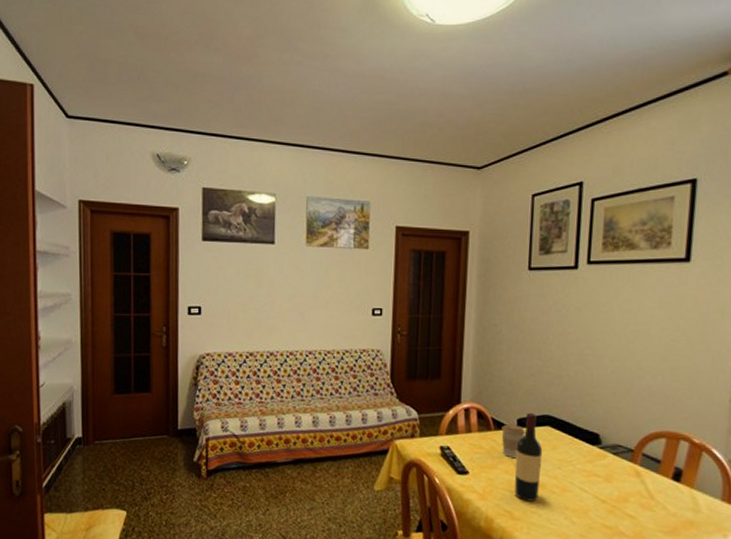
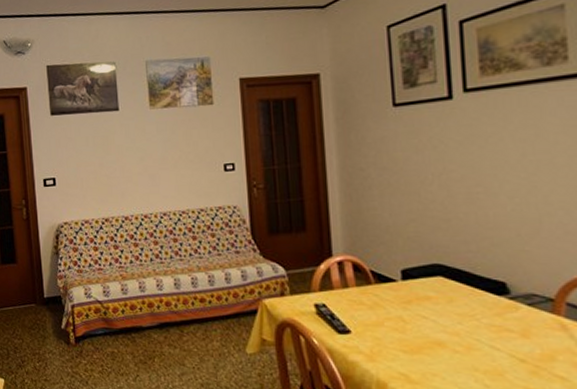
coffee cup: present [501,424,526,459] -> none [384,276,413,315]
wine bottle: present [514,412,543,502] -> none [403,262,438,363]

